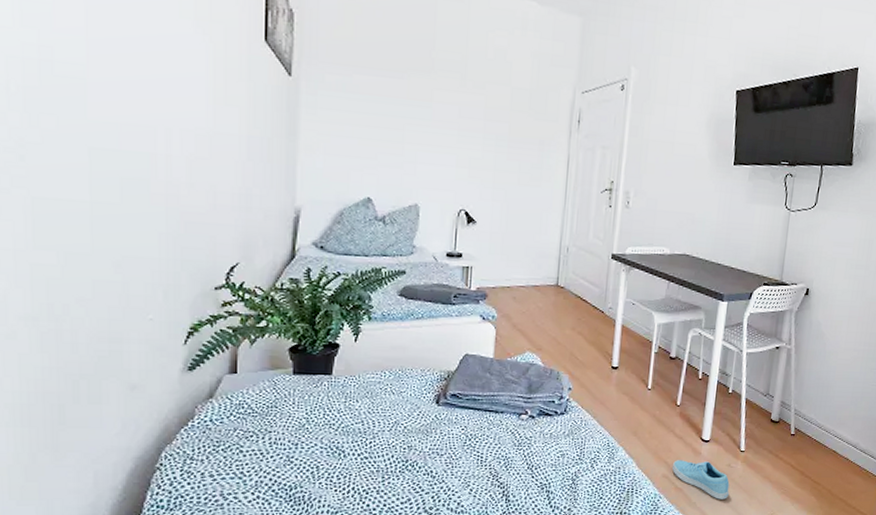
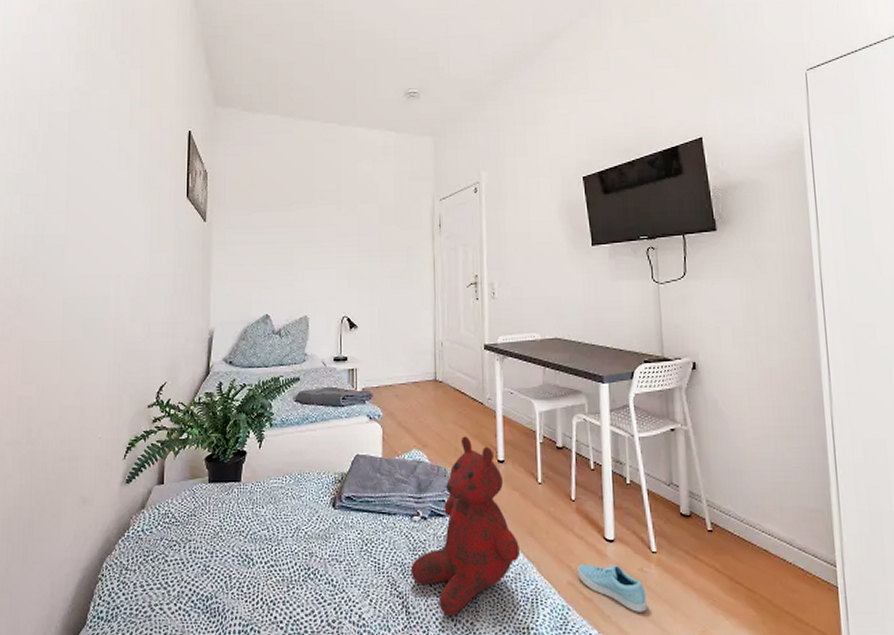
teddy bear: none [513,342,623,503] -> present [410,436,521,616]

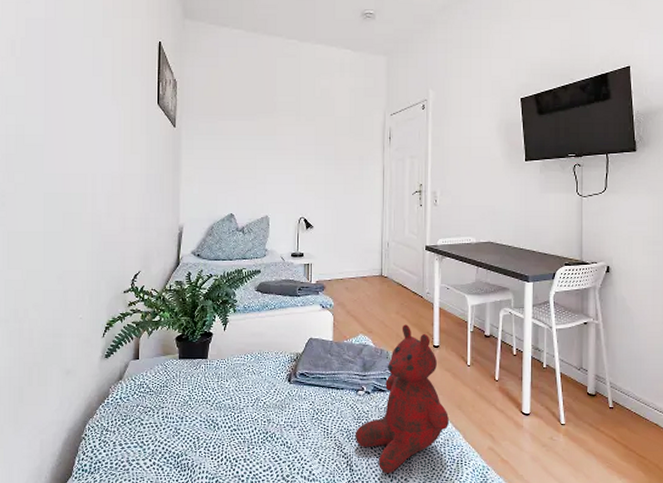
sneaker: present [576,564,648,612] -> none [496,433,555,473]

